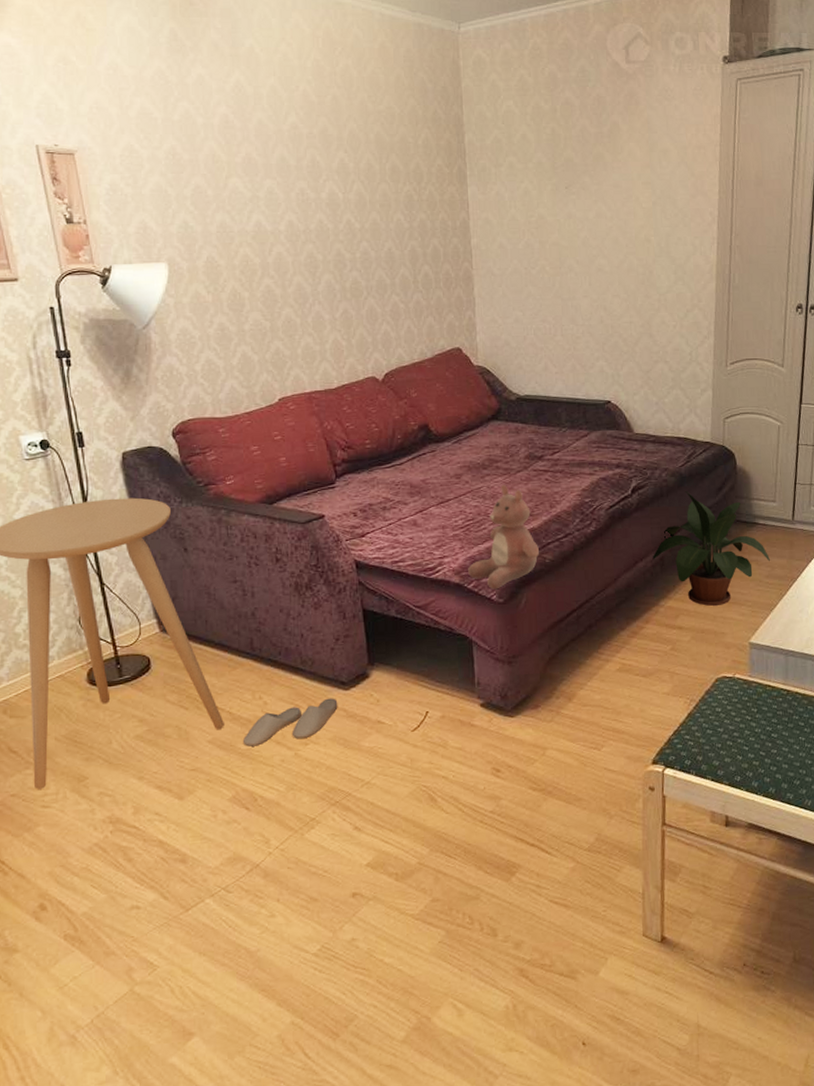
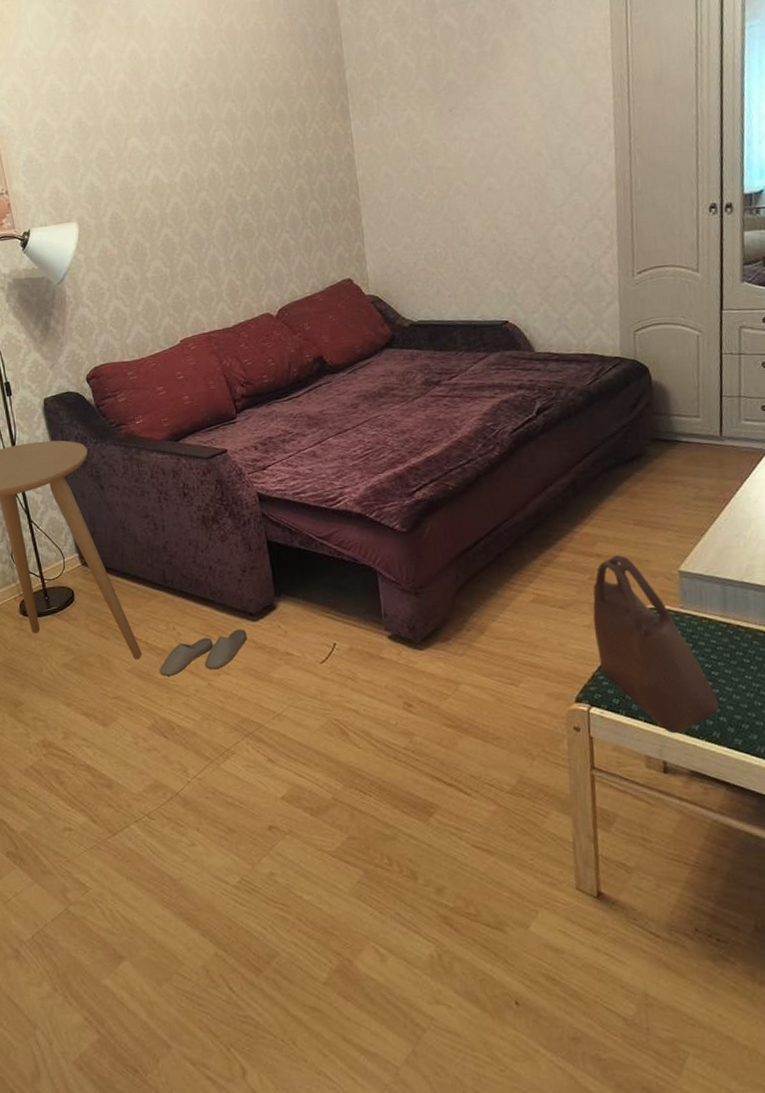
stuffed animal: present [468,485,540,590] -> none [369,412,442,519]
potted plant: present [652,491,770,606] -> none [563,410,697,532]
handbag: none [672,627,776,791] -> present [592,555,719,734]

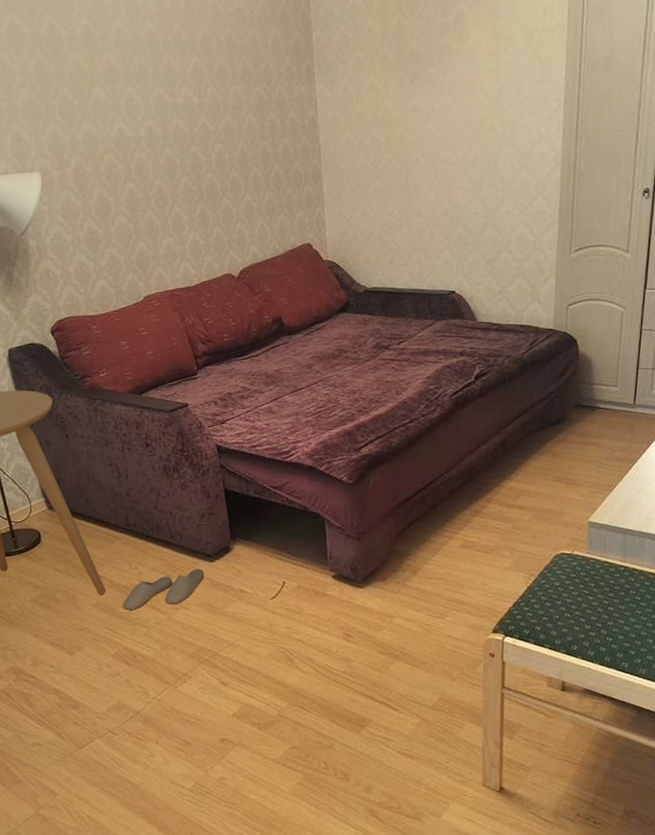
handbag: present [592,555,719,734] -> none [512,507,611,659]

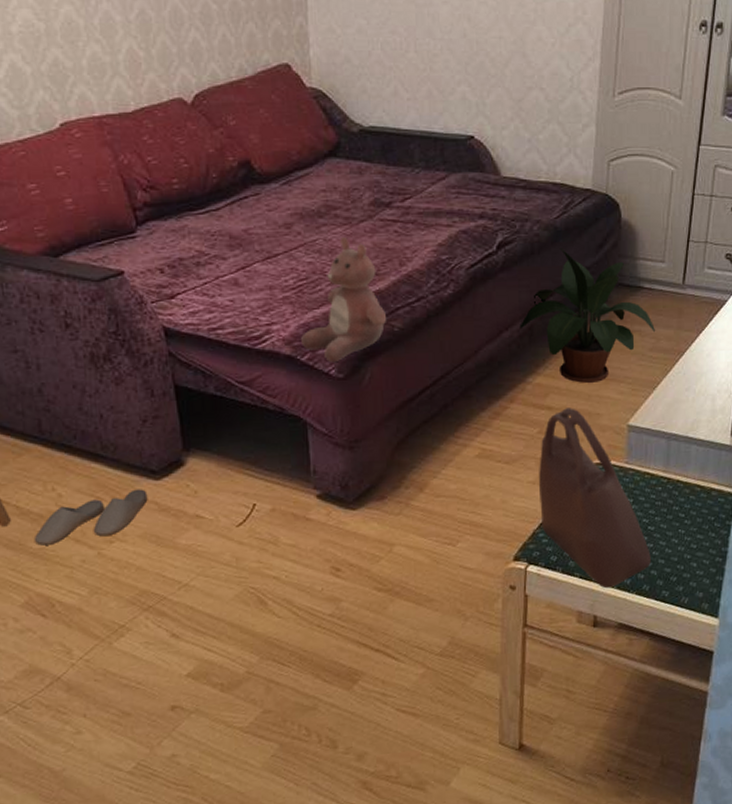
stuffed animal: none [320,374,387,472] -> present [301,237,387,363]
potted plant: none [494,377,610,487] -> present [519,248,655,383]
handbag: none [512,507,611,659] -> present [539,408,651,589]

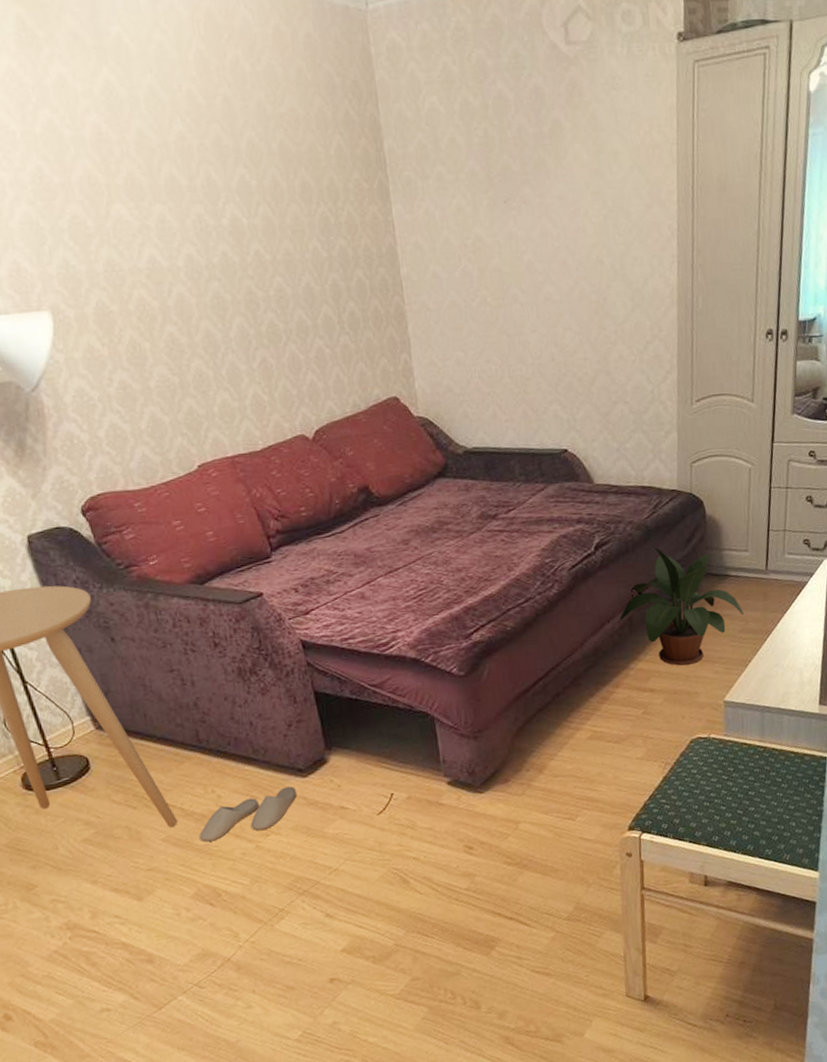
stuffed animal: present [301,237,387,363] -> none [424,549,500,663]
handbag: present [539,408,651,589] -> none [645,689,753,851]

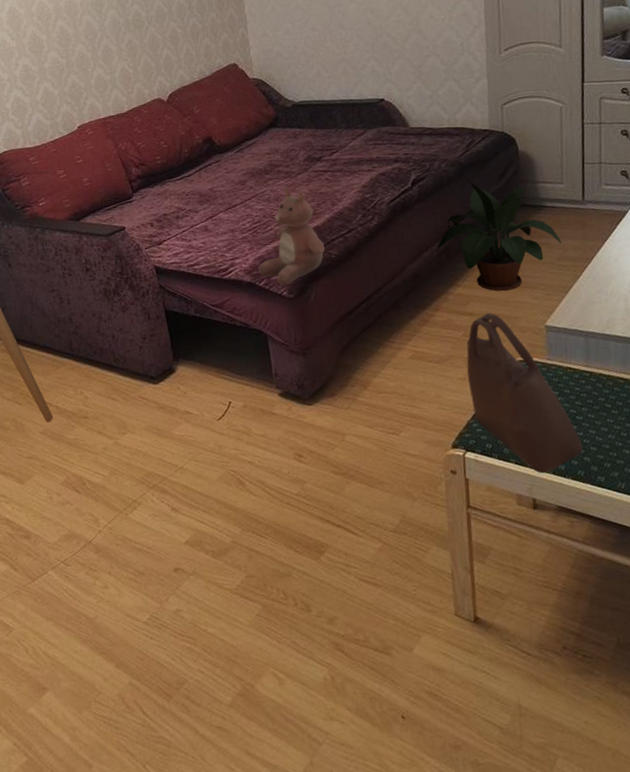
slippers: present [198,786,297,842] -> none [69,391,150,437]
stuffed animal: none [424,549,500,663] -> present [258,187,325,286]
handbag: none [645,689,753,851] -> present [466,313,583,474]

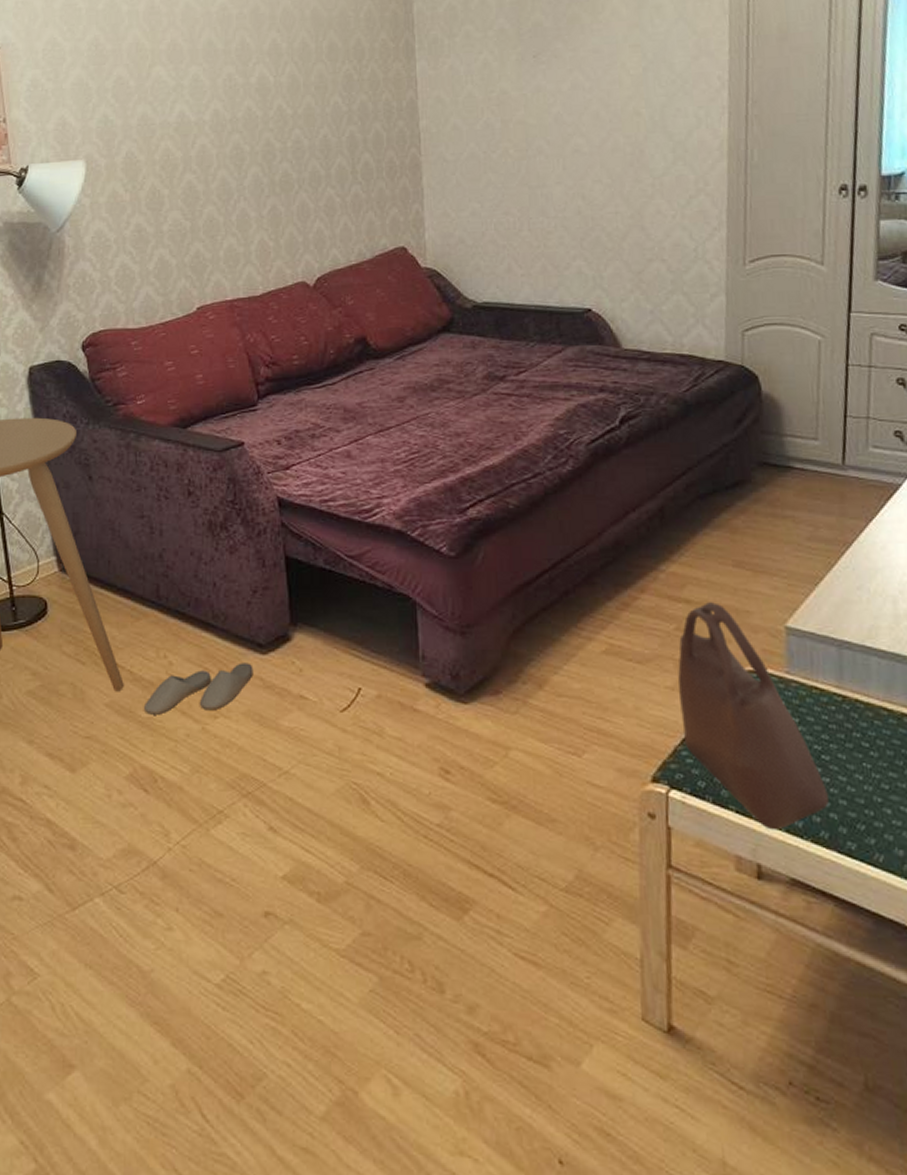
slippers: none [69,391,150,437] -> present [143,663,254,715]
stuffed animal: present [258,187,325,286] -> none [412,411,502,540]
potted plant: present [437,180,561,291] -> none [648,423,812,574]

